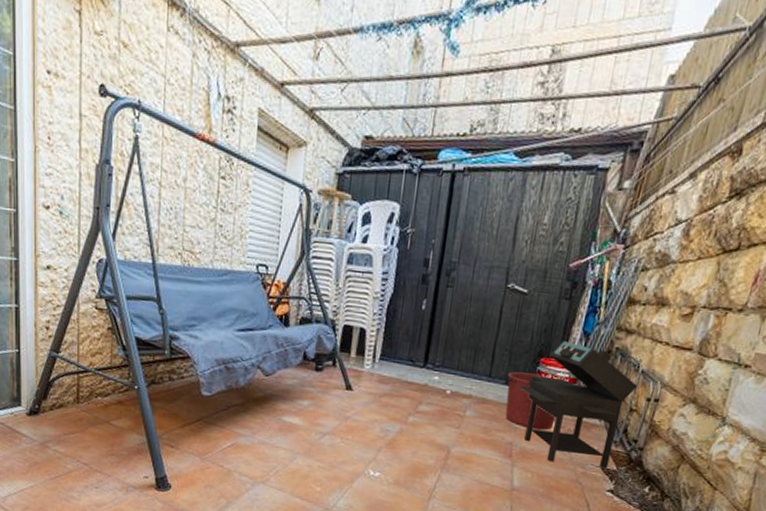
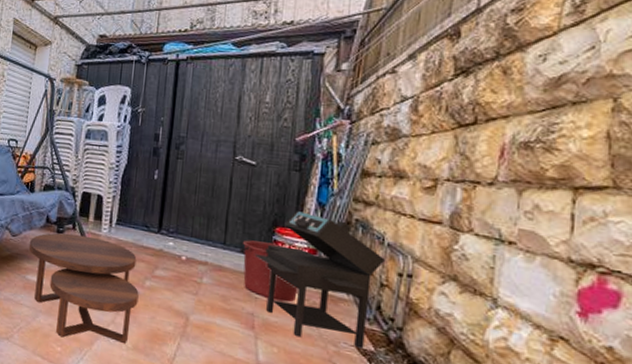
coffee table: none [284,370,402,480] -> present [28,233,139,345]

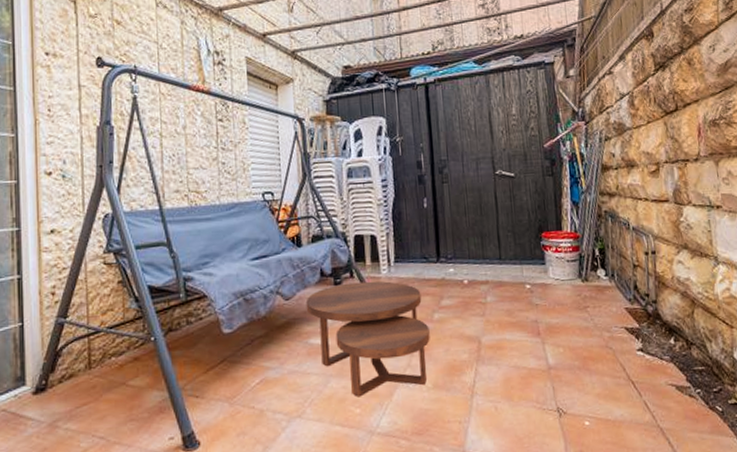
bucket: present [239,240,298,302] -> none [514,248,571,303]
barbecue grill: present [254,211,386,349] -> none [528,213,634,332]

